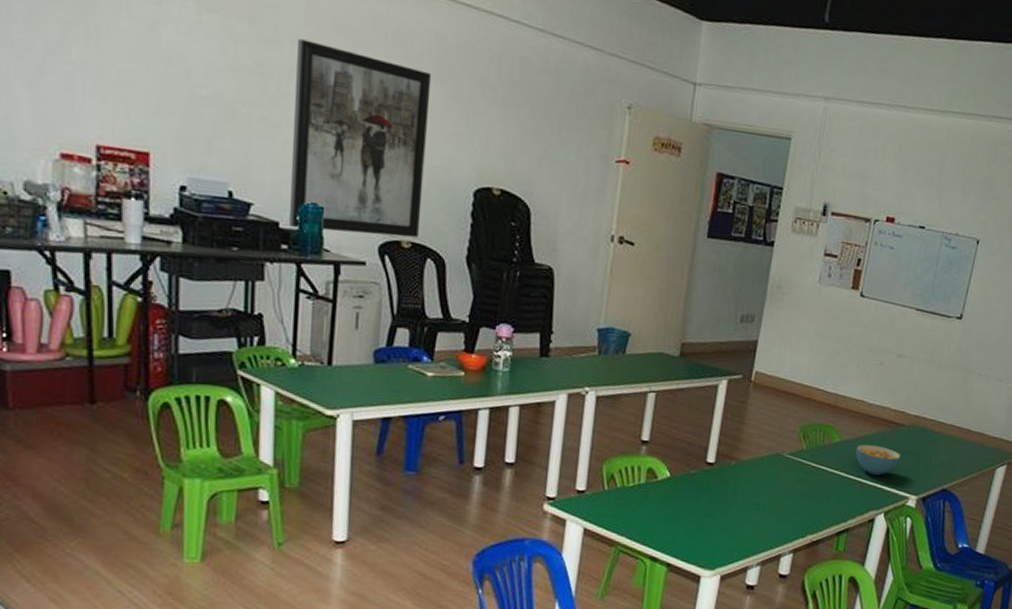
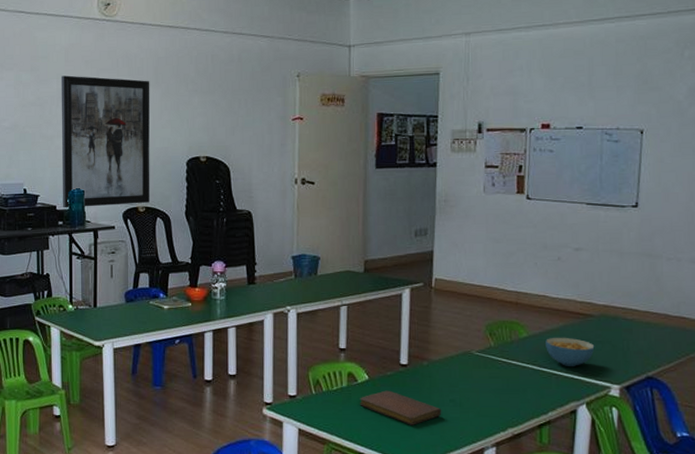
notebook: none [657,490,744,529] -> present [360,390,442,425]

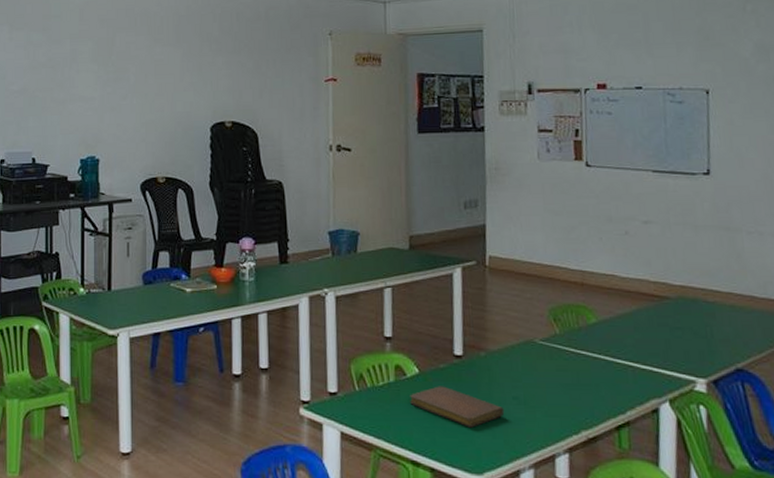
wall art: present [61,75,150,209] -> none [74,35,171,179]
cereal bowl: present [545,337,595,366] -> none [617,322,674,357]

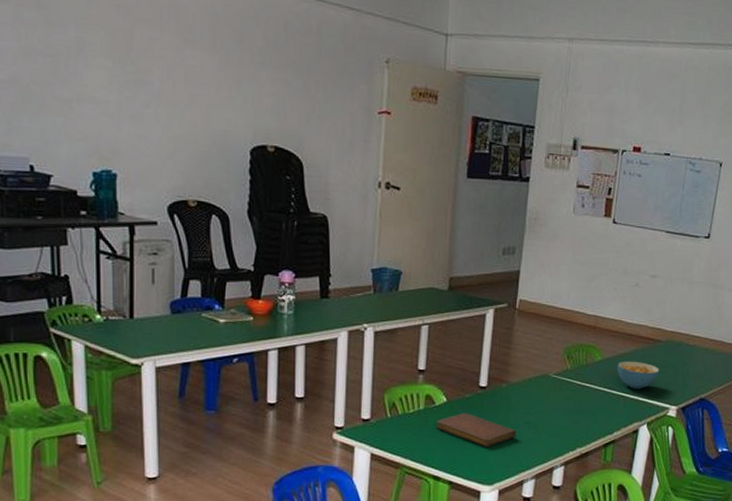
cereal bowl: none [617,322,674,357] -> present [617,361,660,389]

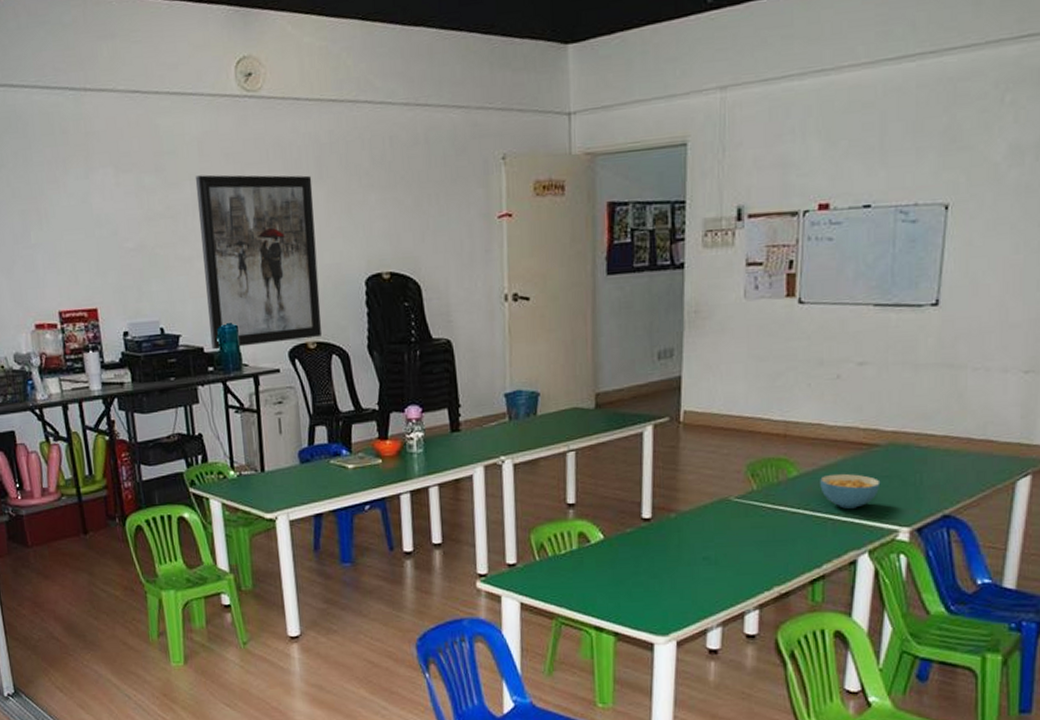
wall art: none [81,20,205,197] -> present [195,174,322,350]
notebook: present [436,413,517,447] -> none [594,550,694,590]

